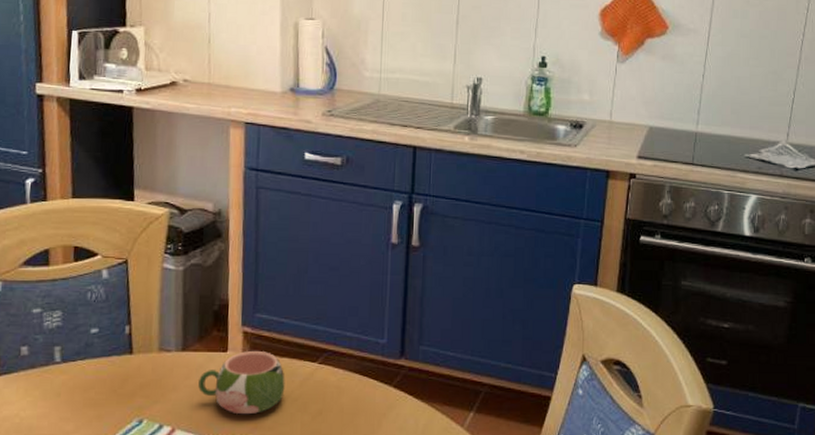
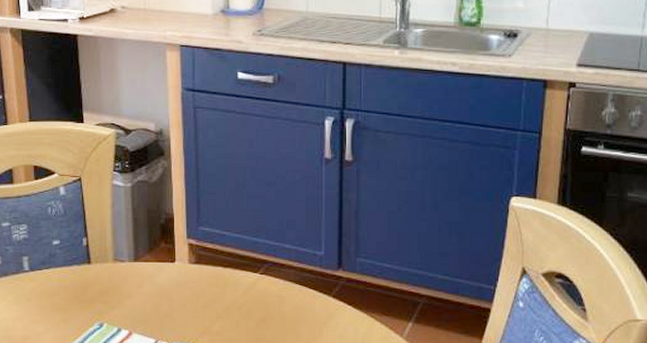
mug: present [198,350,285,415] -> none [151,261,229,321]

